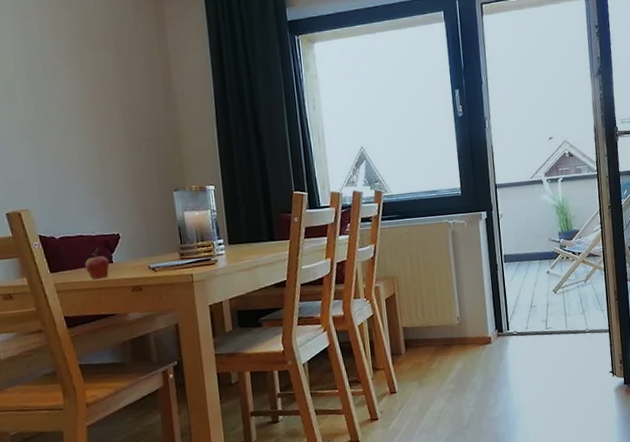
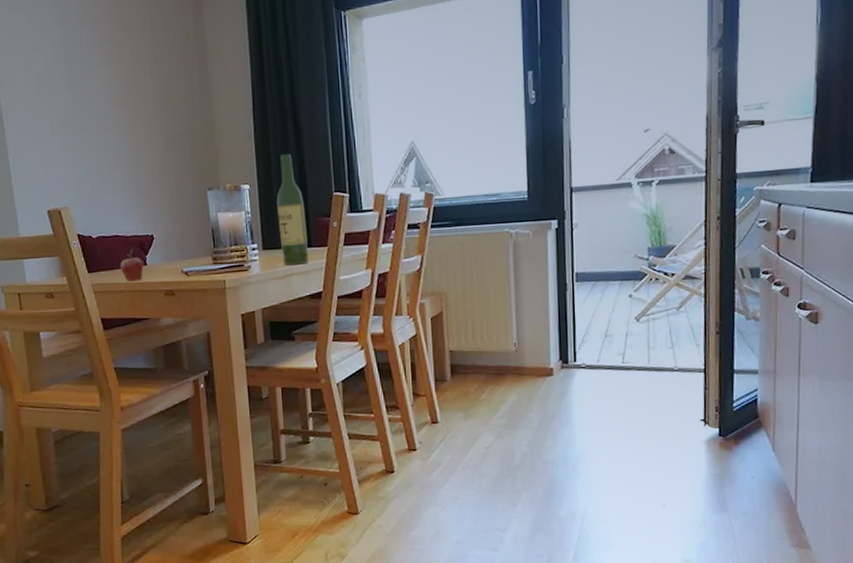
wine bottle: none [241,158,273,258] -> present [276,154,309,266]

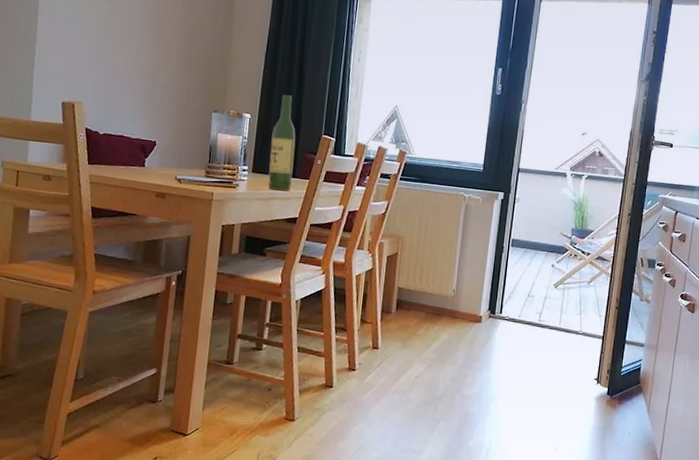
fruit: present [120,247,144,282] -> none [119,149,142,180]

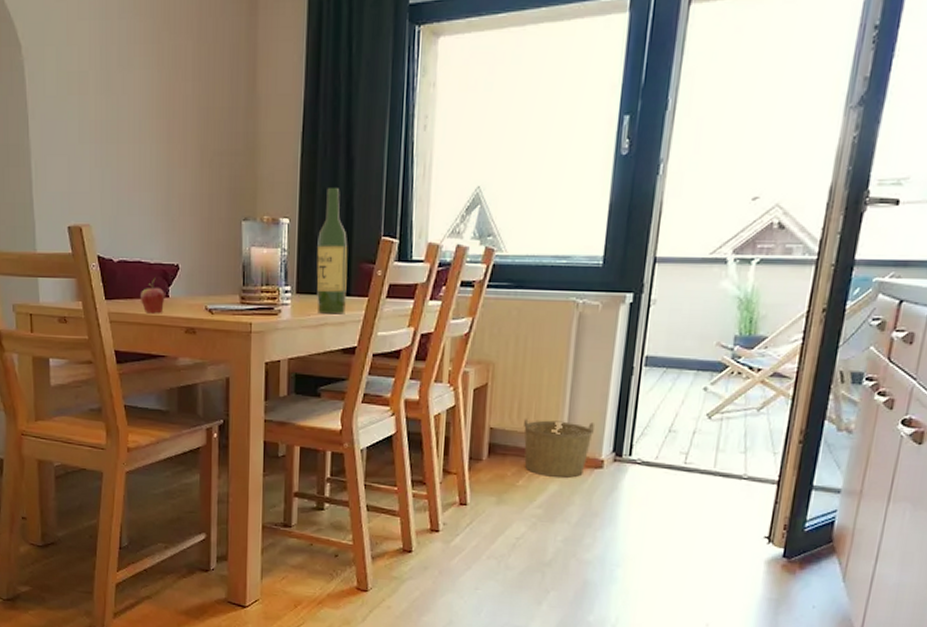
fruit: none [119,149,142,180] -> present [139,276,165,314]
basket: none [423,282,476,329] -> present [524,419,594,478]

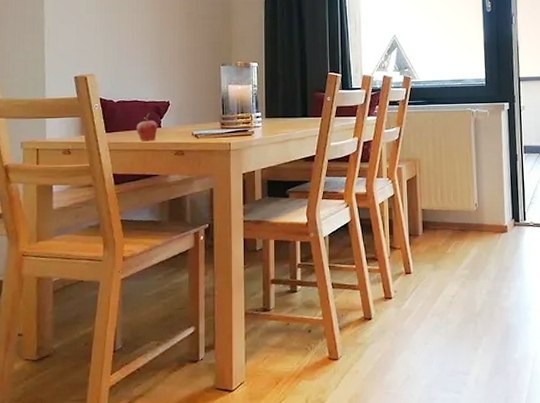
wine bottle: present [316,188,348,314] -> none [280,40,305,132]
basket: present [524,419,594,478] -> none [446,198,497,243]

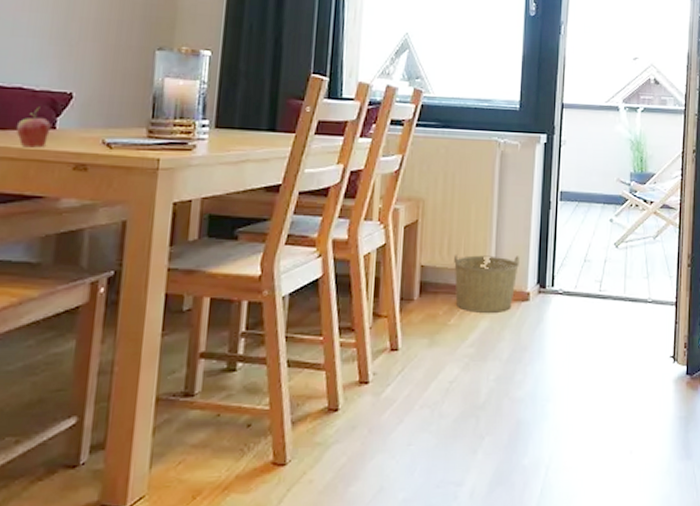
basket: none [446,198,497,243] -> present [454,255,519,313]

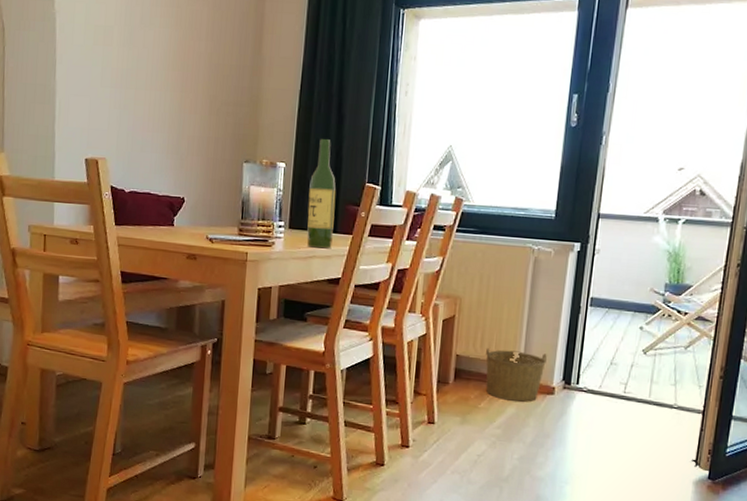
fruit: present [15,105,51,148] -> none [147,207,171,241]
wine bottle: none [238,24,275,151] -> present [306,139,336,249]

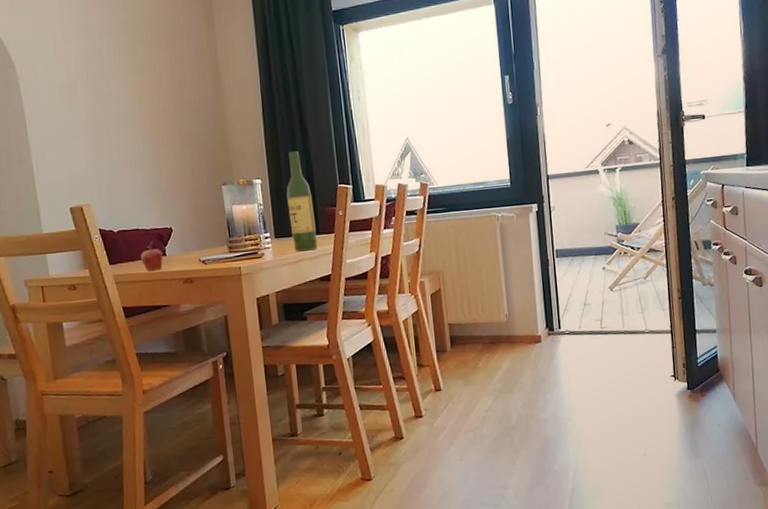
fruit: none [147,207,171,241] -> present [140,240,163,272]
basket: present [486,348,547,402] -> none [474,307,529,356]

